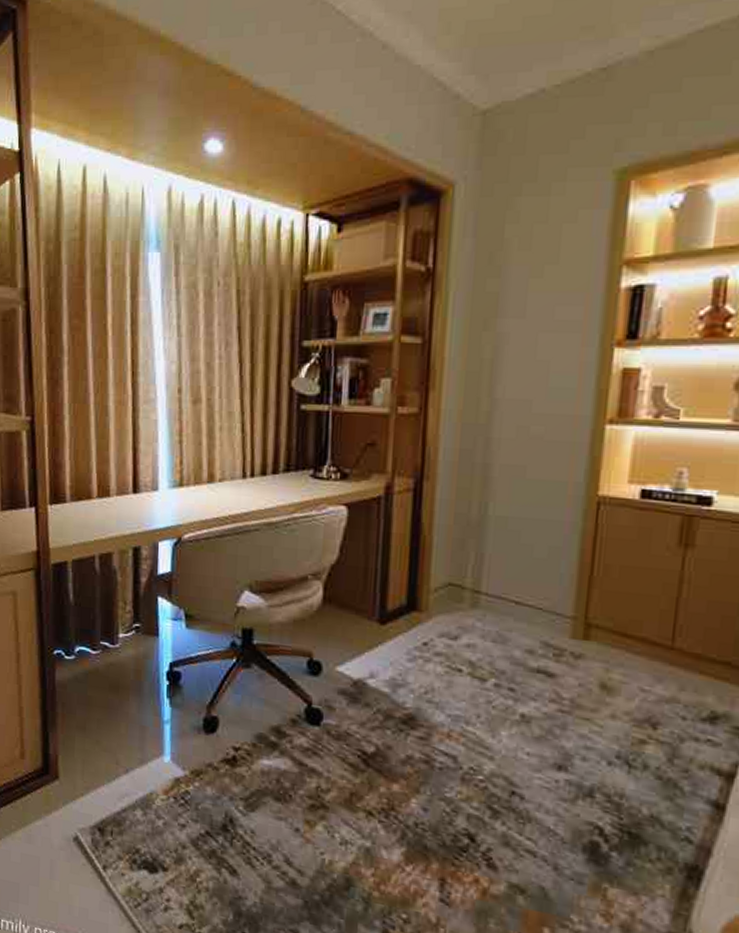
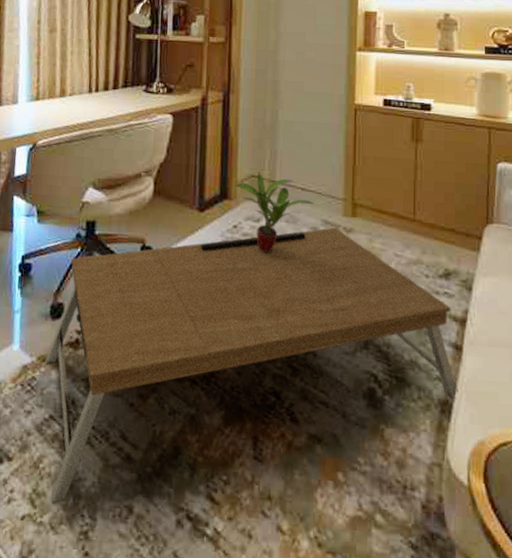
coffee table: none [200,651,715,918] -> present [46,227,458,503]
potted plant: none [426,579,531,677] -> present [234,172,313,253]

